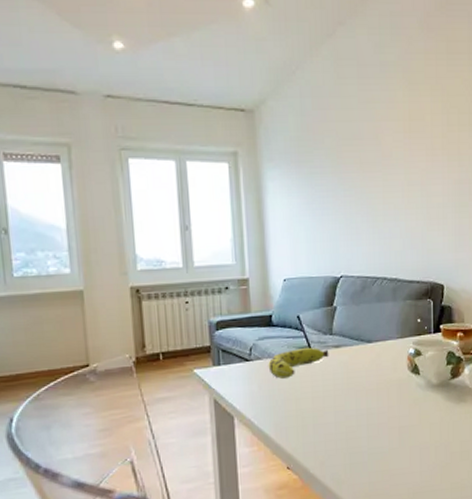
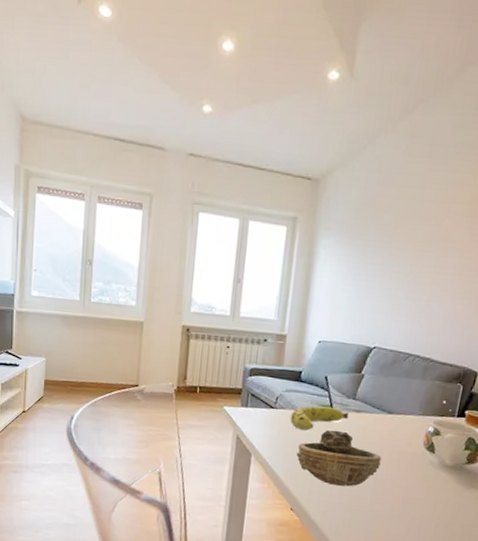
decorative bowl: none [282,371,370,431] -> present [296,430,382,487]

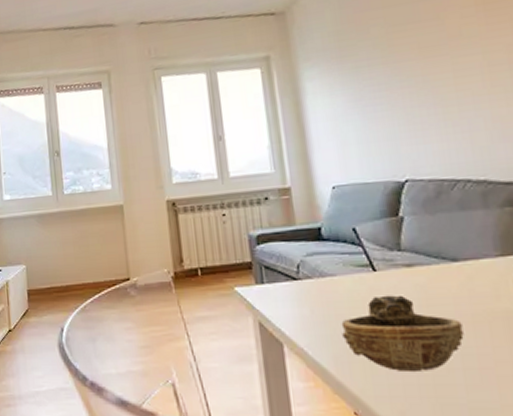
fruit: present [290,406,349,431] -> none [320,265,399,302]

